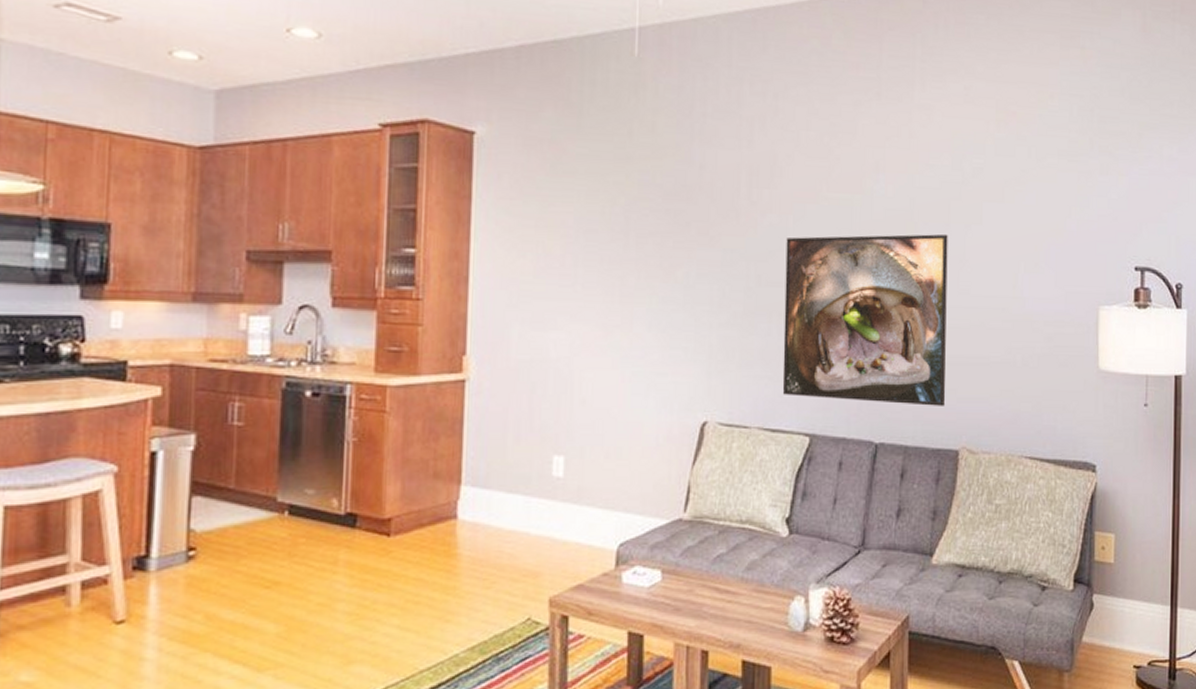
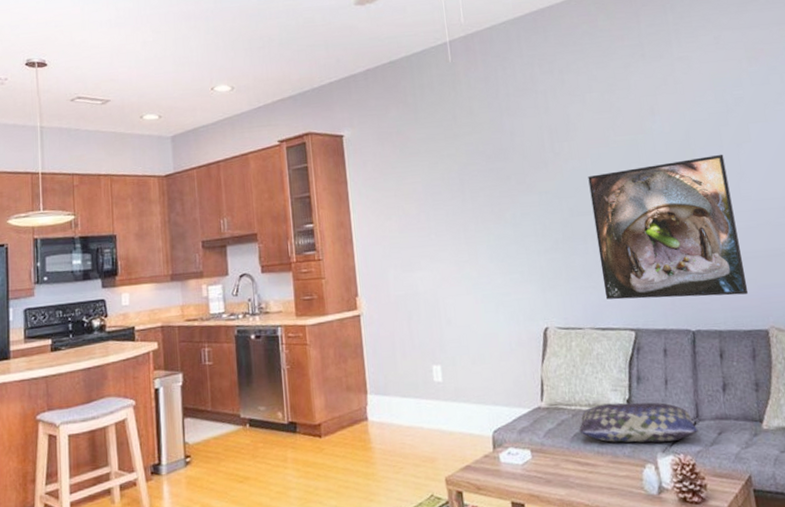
cushion: none [724,521,861,571] -> present [579,402,698,443]

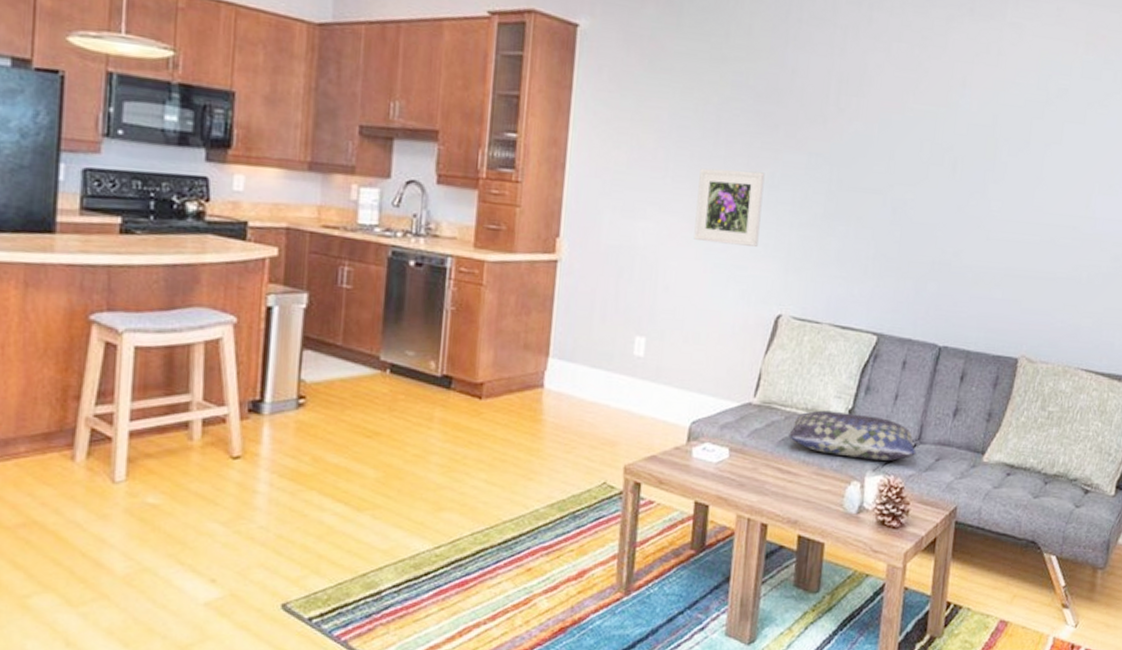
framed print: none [456,215,515,279] -> present [694,168,765,247]
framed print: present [588,154,749,300] -> none [854,145,1028,316]

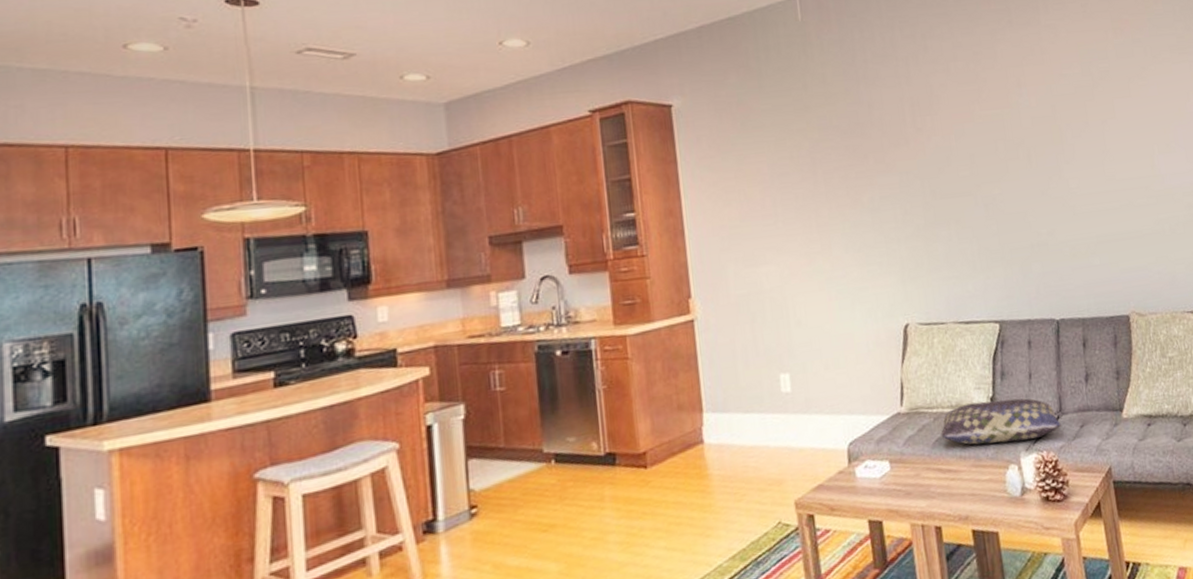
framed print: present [694,168,765,247] -> none [806,199,873,273]

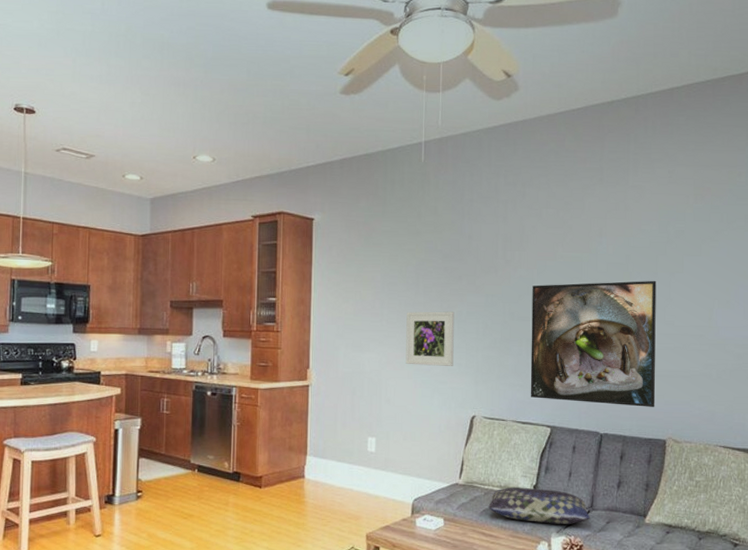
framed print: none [806,199,873,273] -> present [405,311,455,366]
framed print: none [952,131,1111,290] -> present [530,280,657,407]

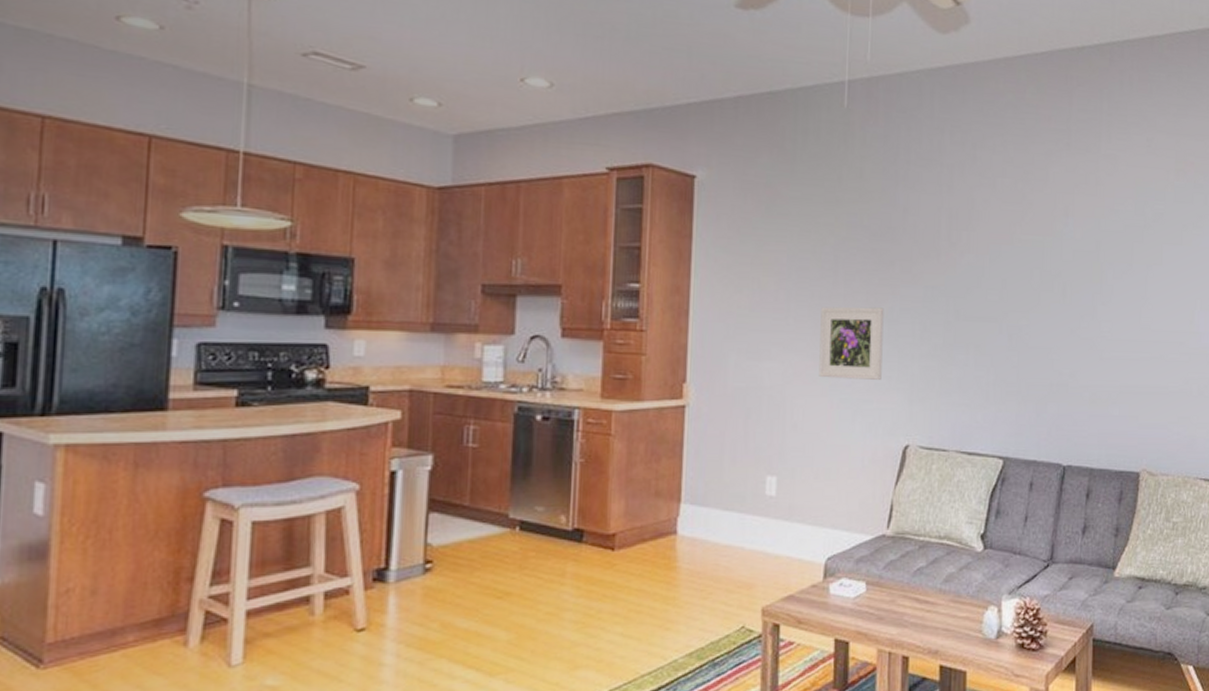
cushion: present [488,487,590,524] -> none [924,537,1050,583]
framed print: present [530,280,657,407] -> none [978,273,1131,432]

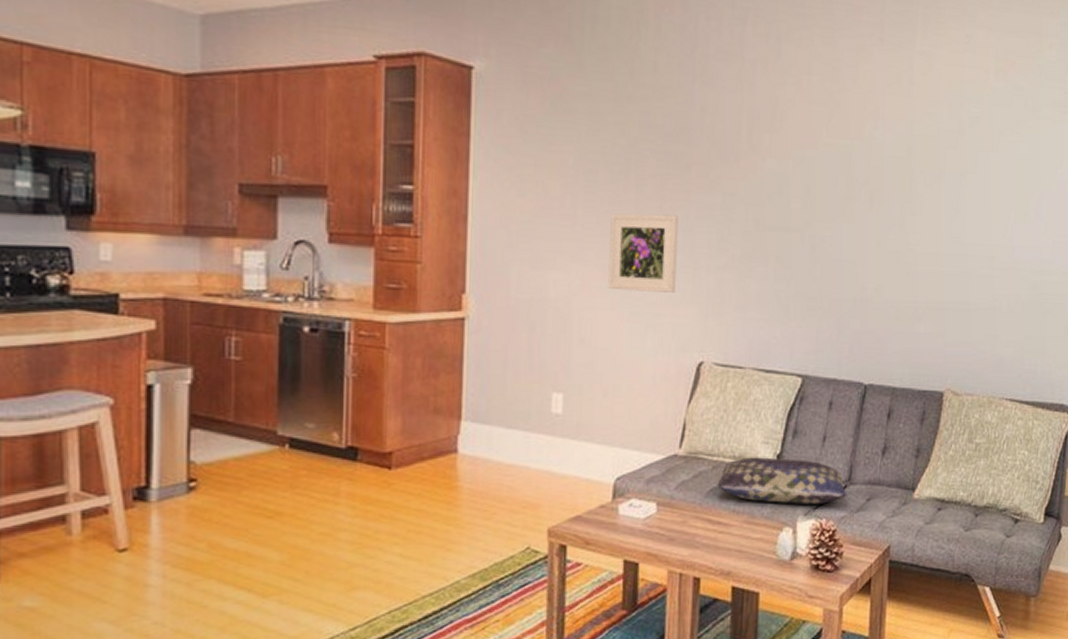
cushion: none [924,537,1050,583] -> present [717,457,847,504]

